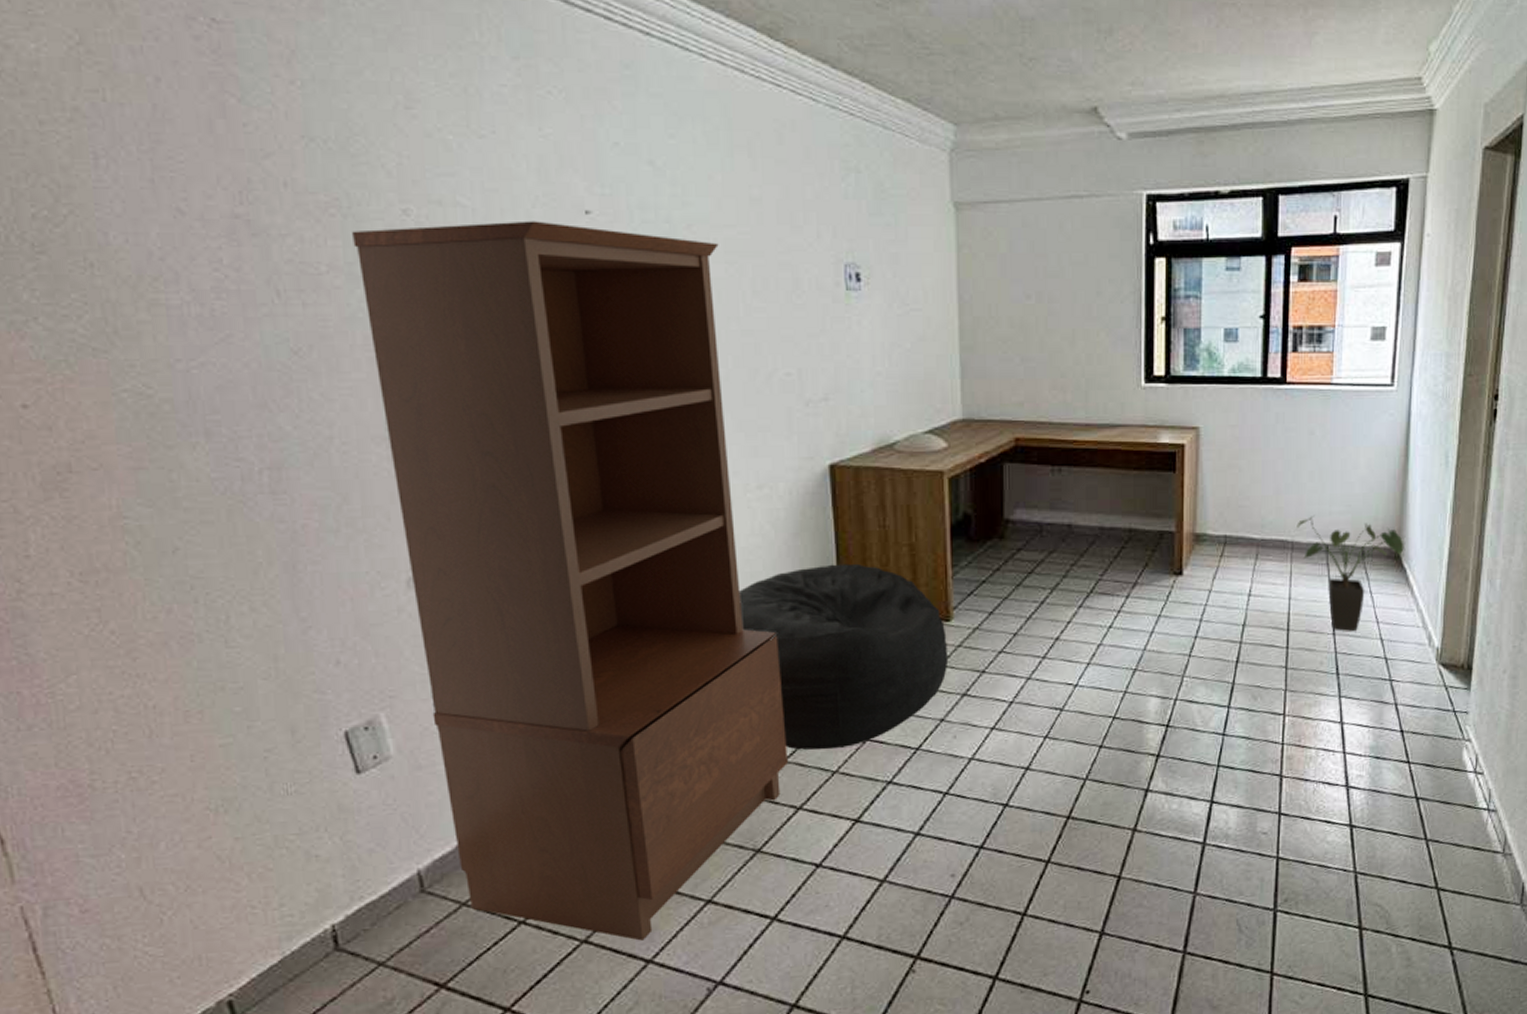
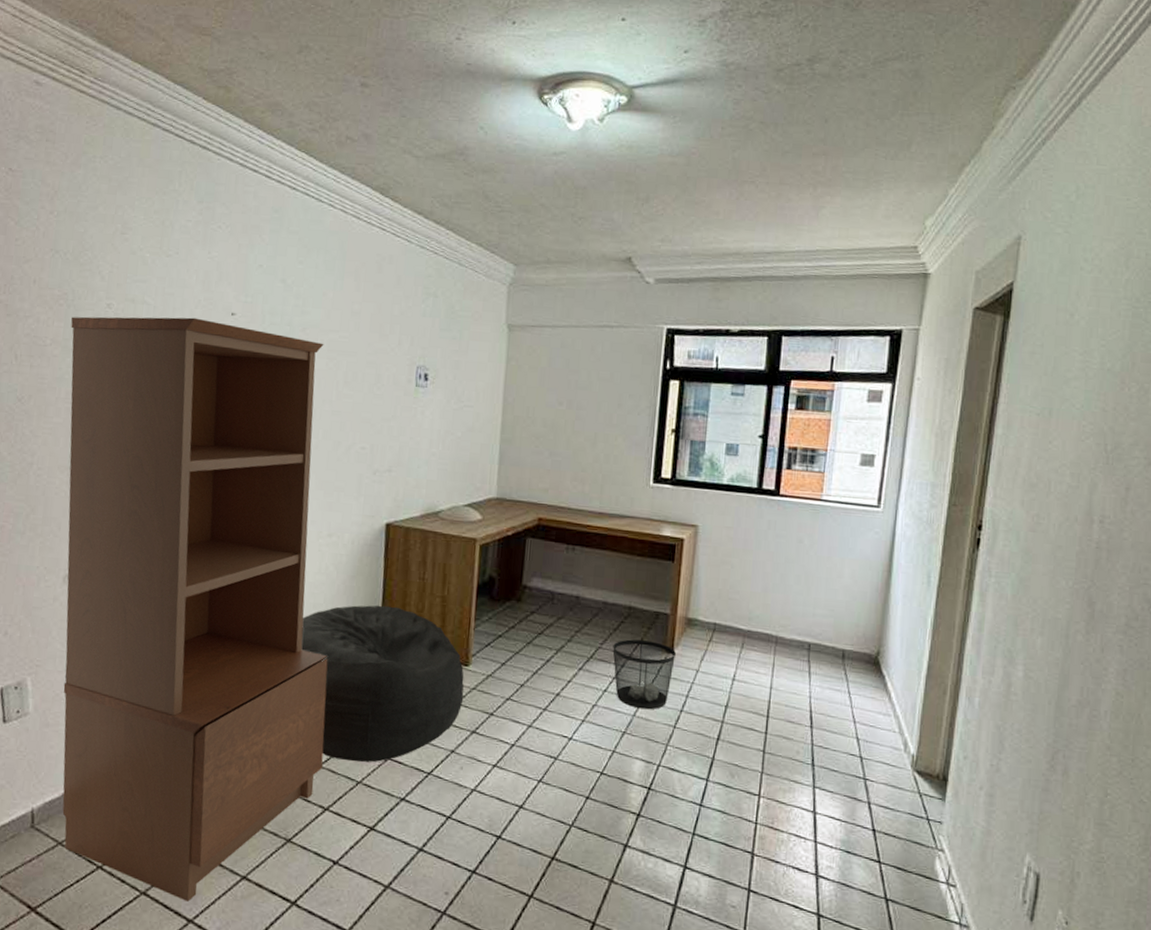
waste bin: none [1115,565,1185,642] -> present [612,639,676,710]
house plant: present [1296,514,1404,631] -> none [781,614,884,727]

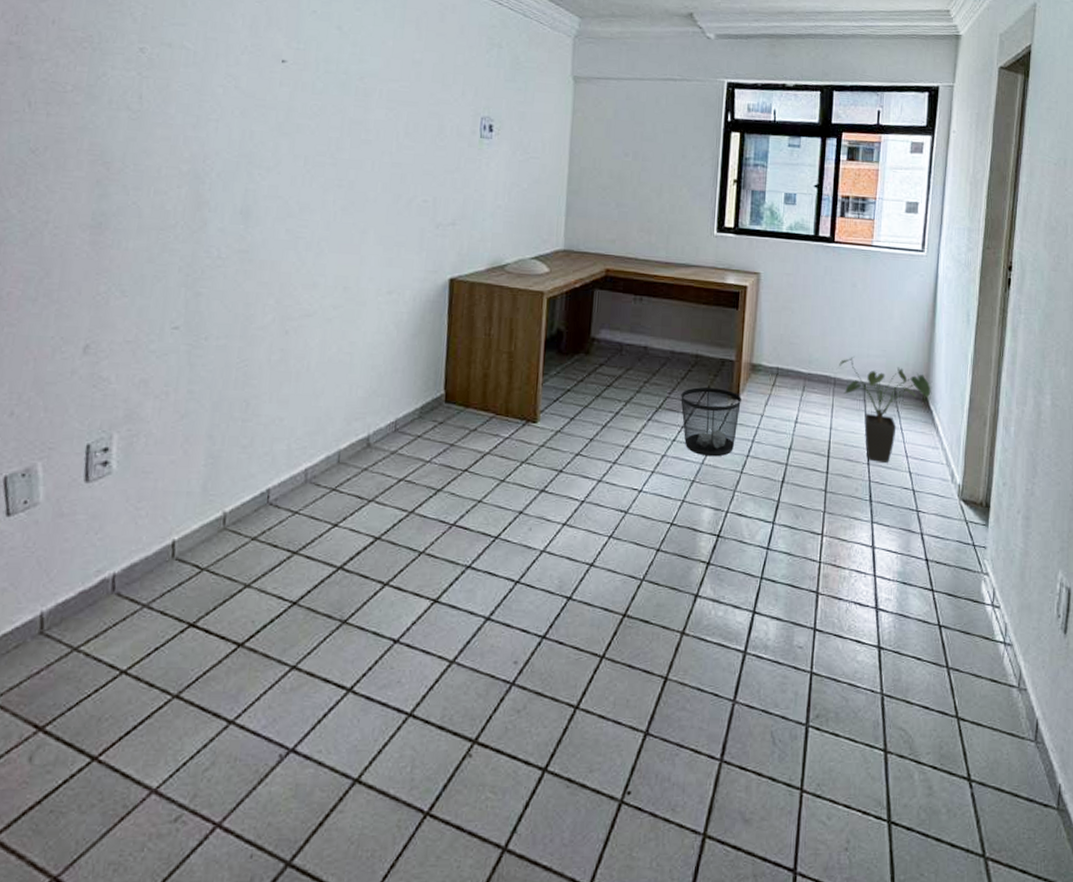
bookcase: present [62,316,328,902] -> none [78,61,388,701]
bean bag chair: present [301,605,464,763] -> none [358,363,532,530]
house plant: none [781,614,884,727] -> present [839,356,931,463]

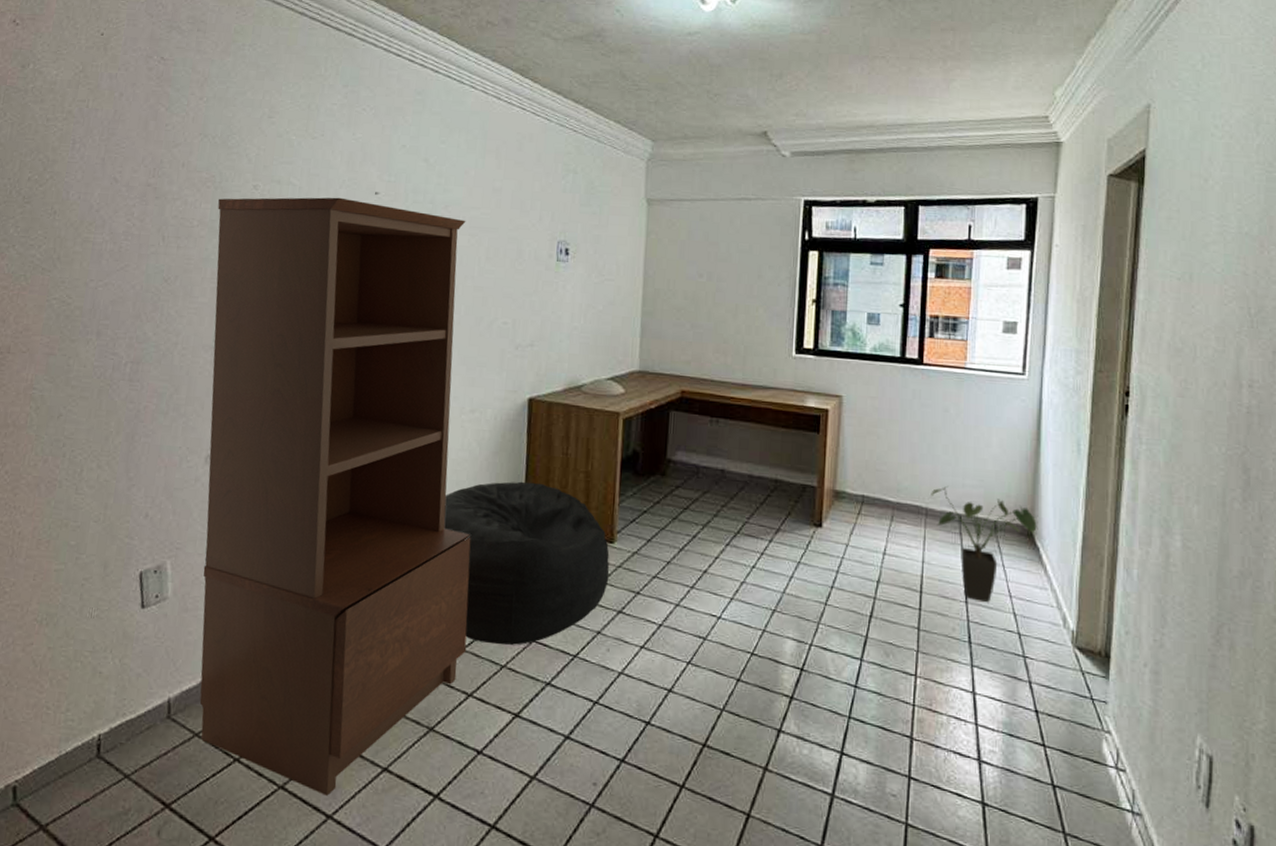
bookcase: none [78,61,388,701] -> present [199,197,471,796]
bean bag chair: none [358,363,532,530] -> present [444,481,610,645]
waste bin: present [680,387,741,457] -> none [760,513,824,587]

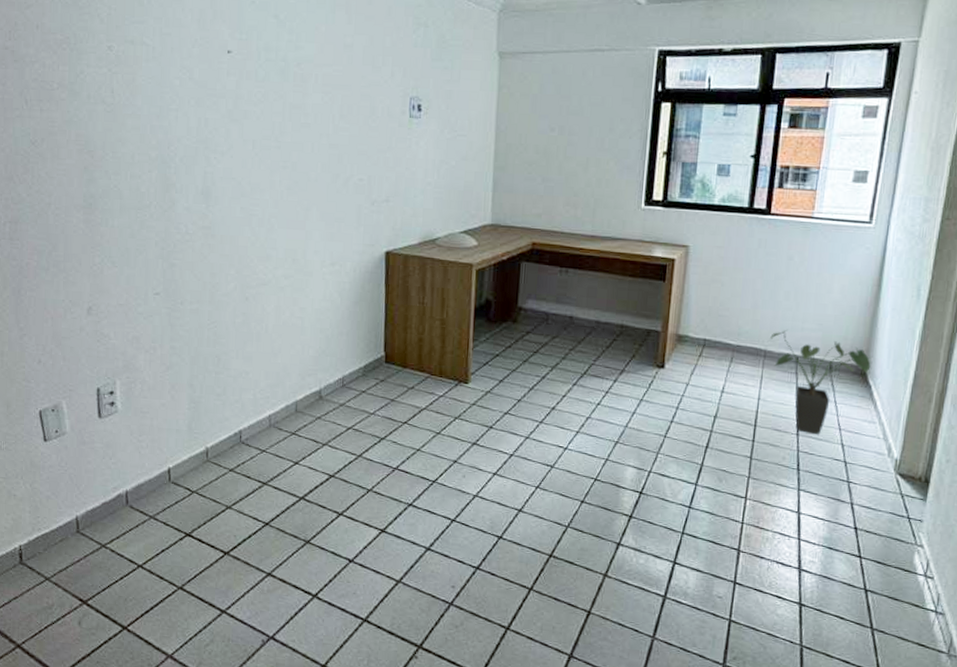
bookcase: present [199,197,471,796] -> none [75,56,336,595]
bean bag chair: present [444,481,610,645] -> none [310,328,465,472]

